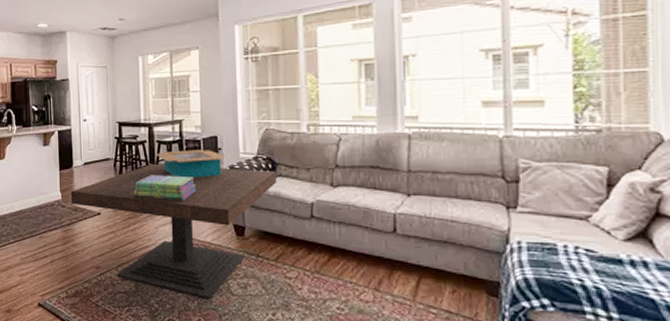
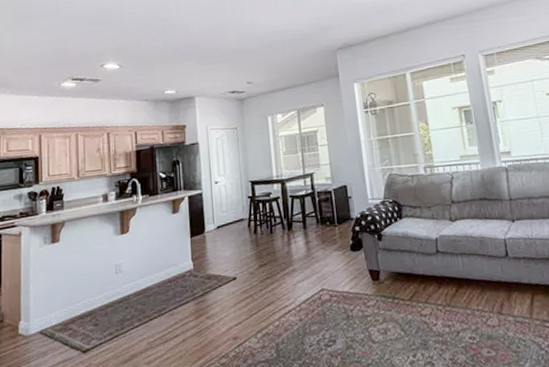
coffee table: present [70,163,277,300] -> none [203,212,404,352]
stack of books: present [133,175,196,200] -> none [269,227,331,256]
cardboard box: present [156,150,227,178] -> none [289,199,357,231]

